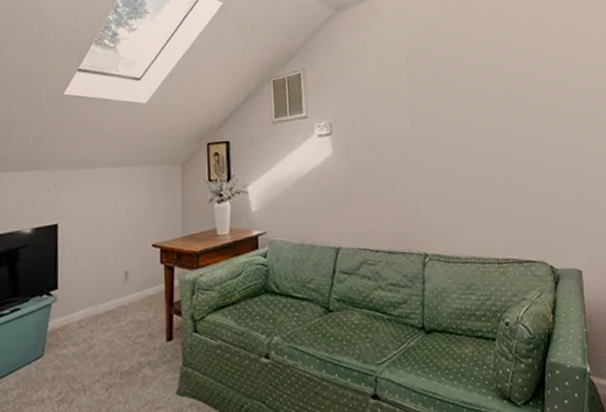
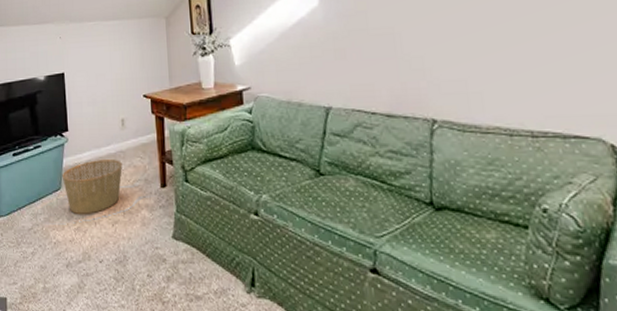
basket: none [45,316,123,383] -> present [62,160,123,214]

